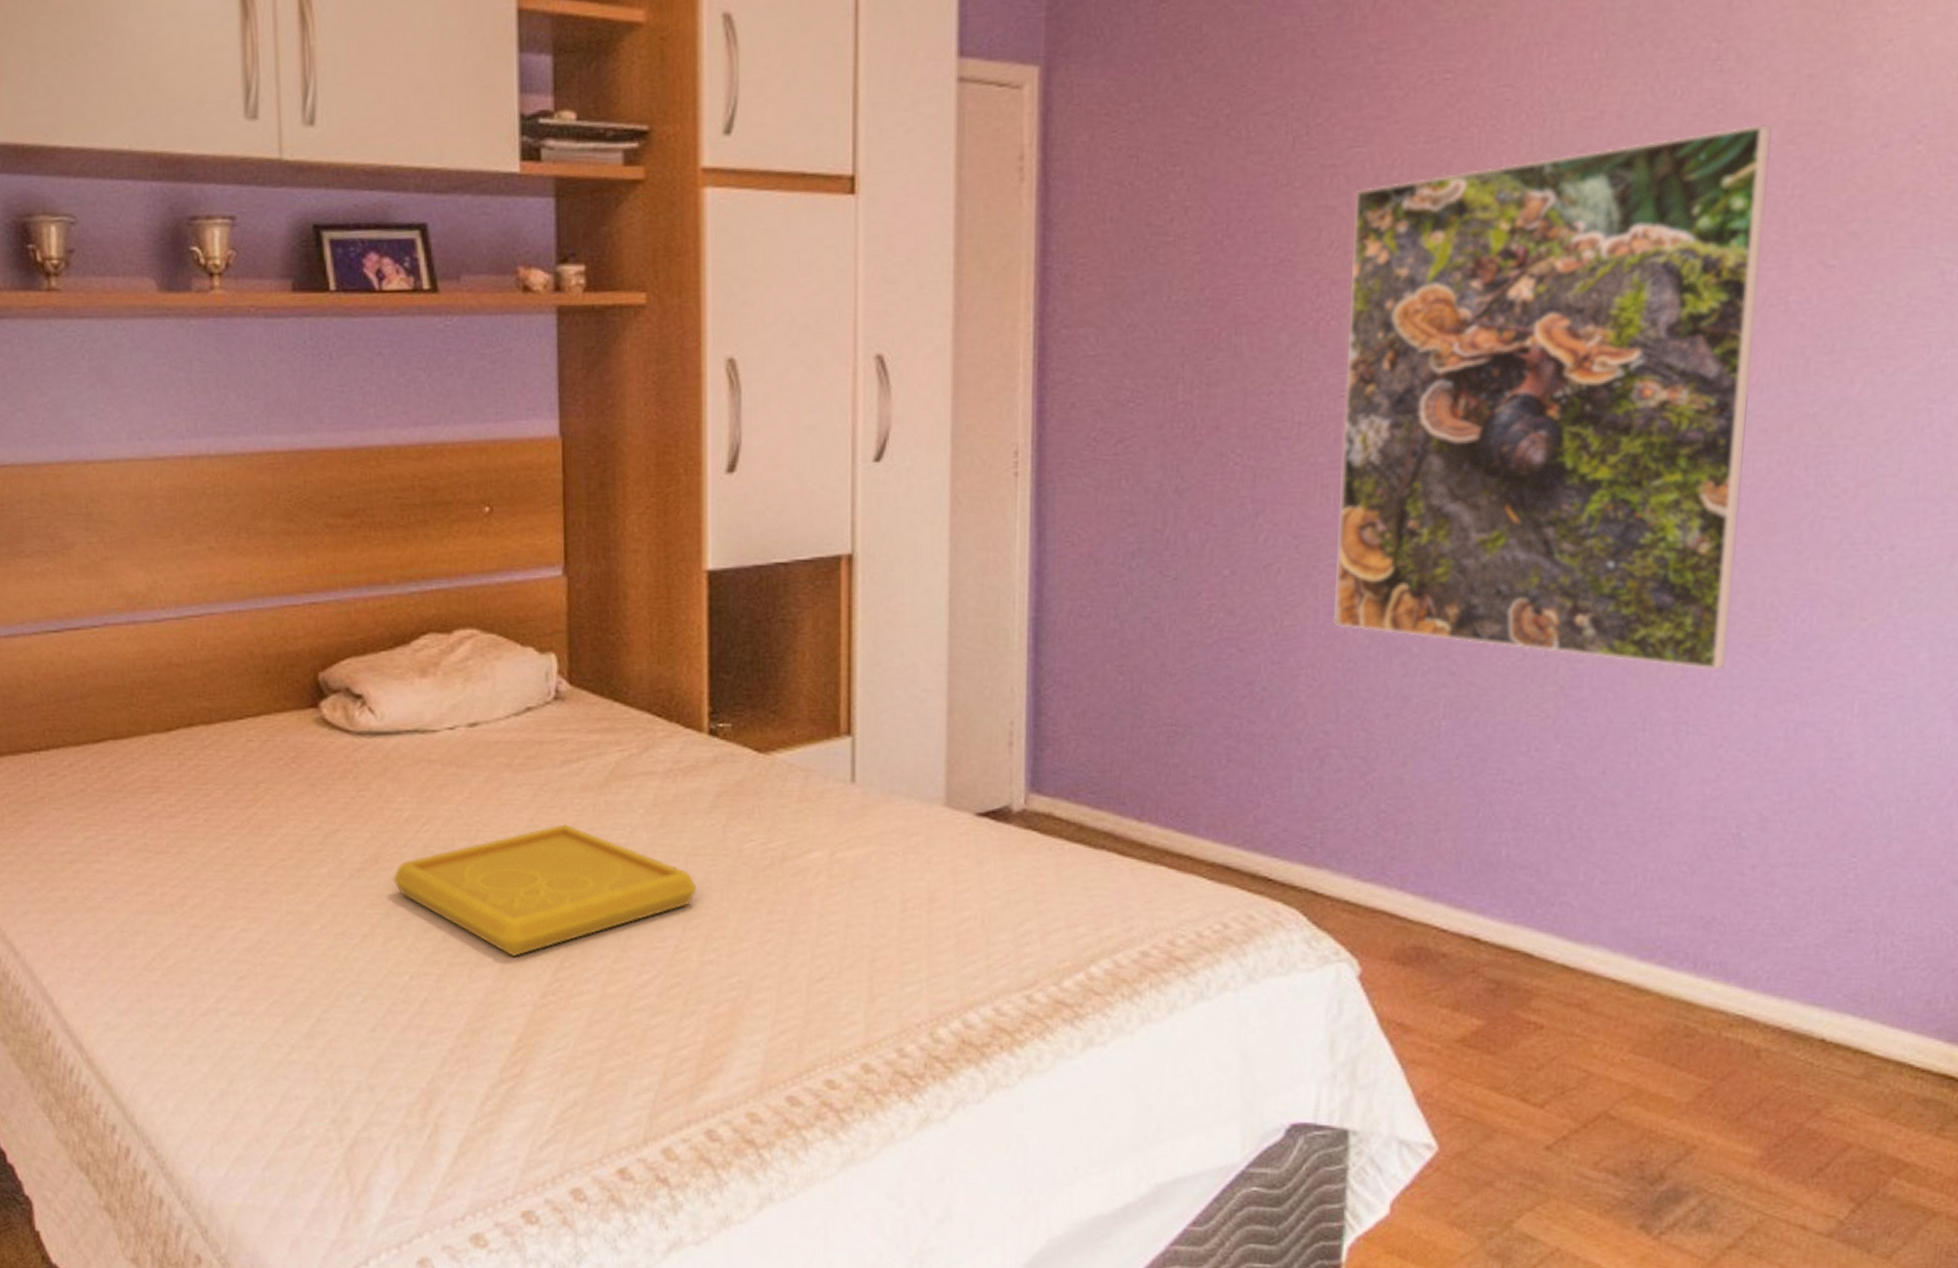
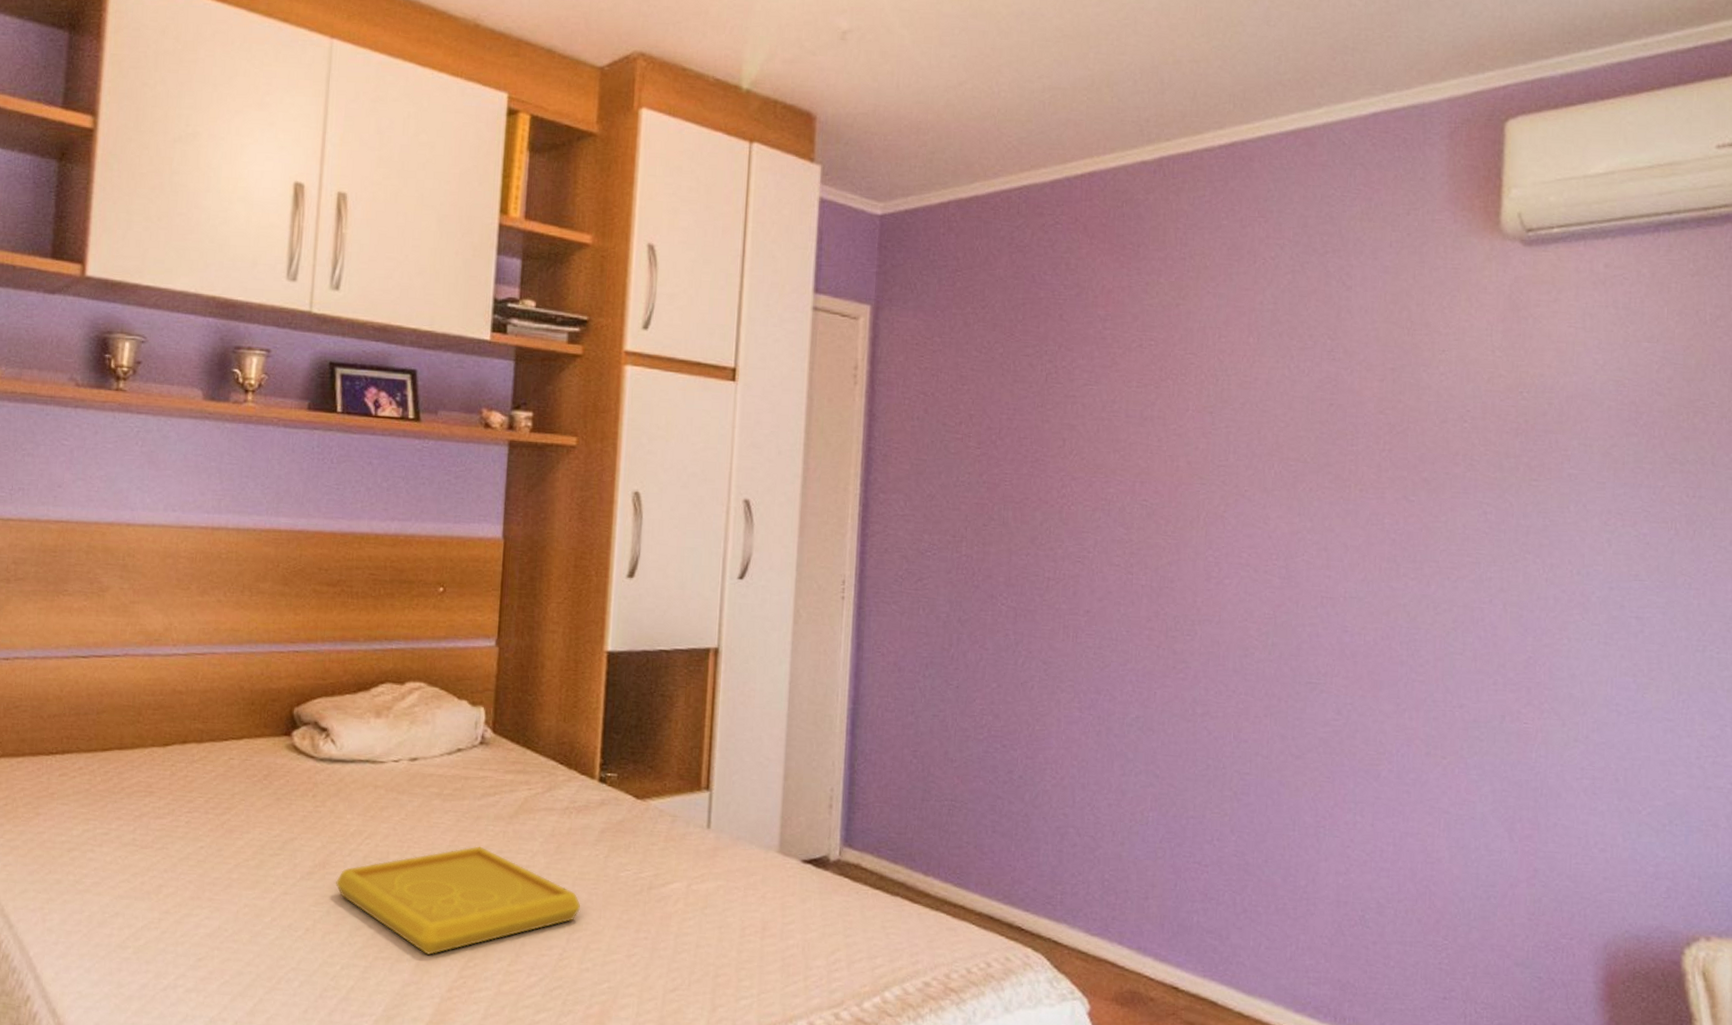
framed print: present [1333,125,1772,670] -> none [1071,399,1369,788]

